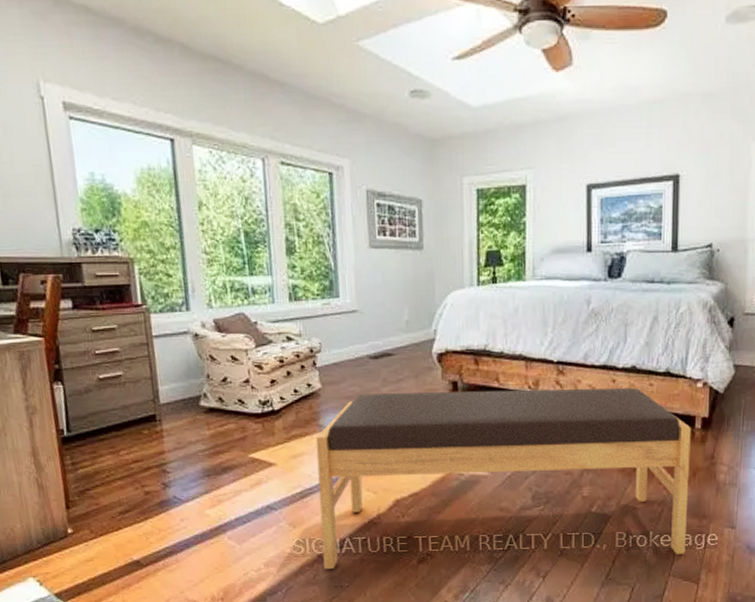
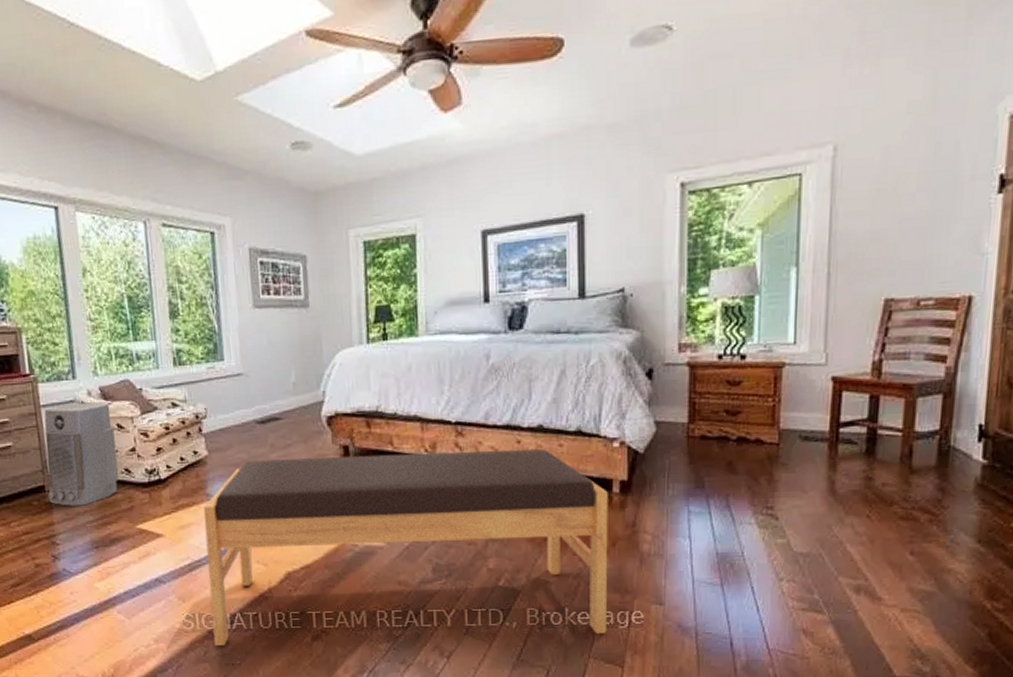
air purifier: none [156,334,233,435] -> present [44,402,119,506]

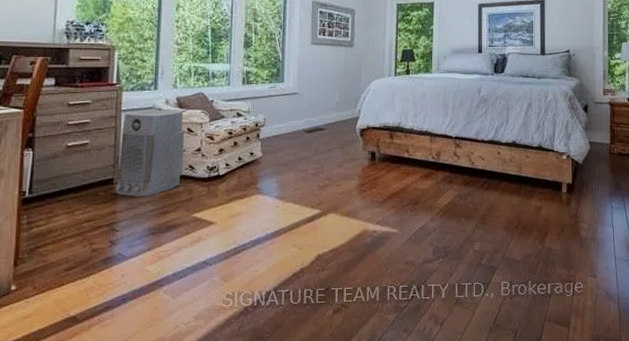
bench: present [203,449,608,646] -> none [249,158,559,321]

